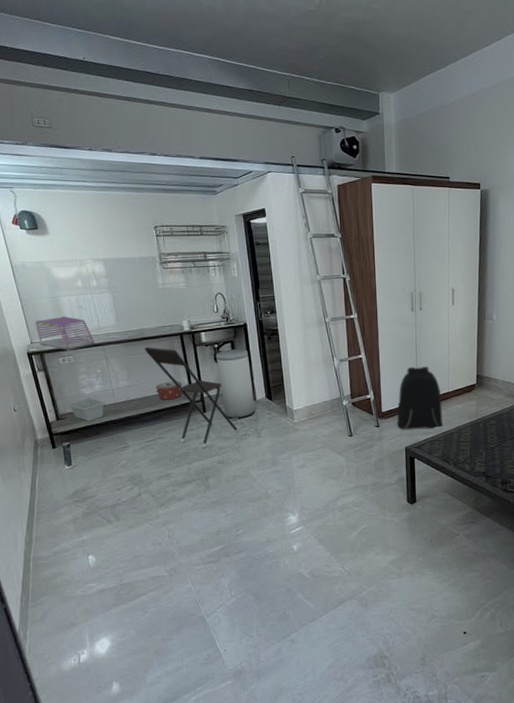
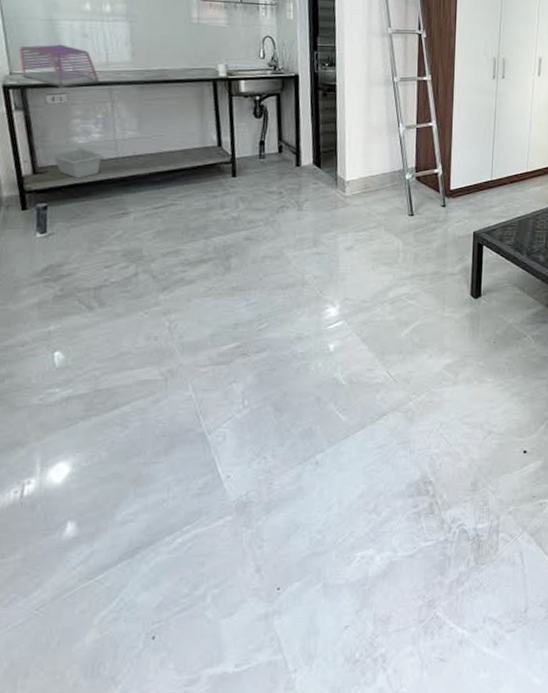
folding chair: present [144,346,239,448] -> none [164,91,275,220]
casserole: present [156,381,183,400] -> none [173,135,209,159]
pedal bin: present [215,349,256,421] -> none [256,103,299,189]
backpack: present [397,366,443,429] -> none [466,141,519,211]

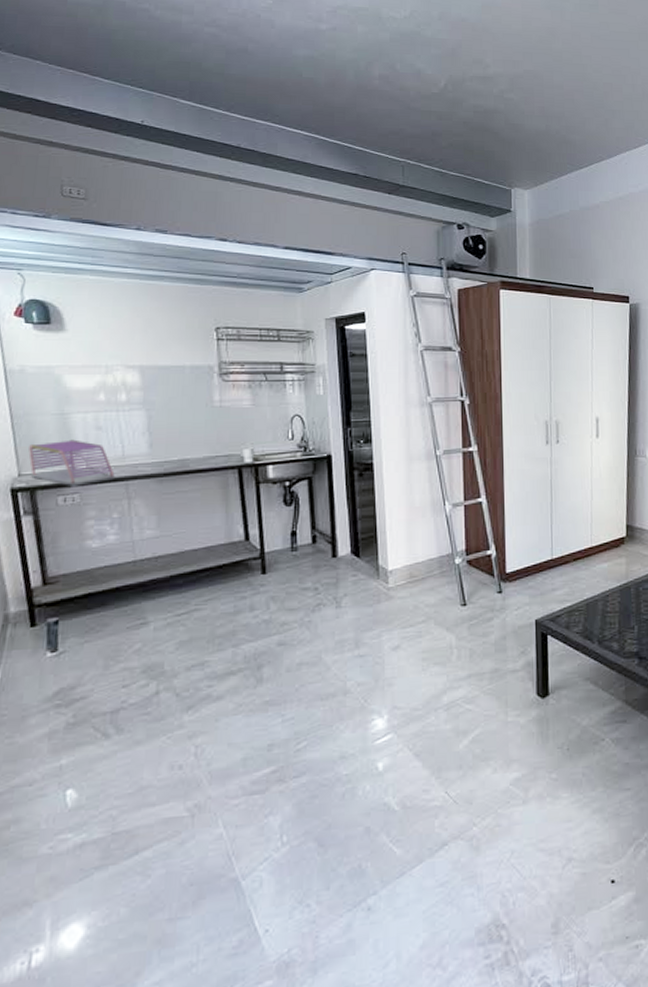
storage bin: present [50,149,103,179] -> none [62,553,120,587]

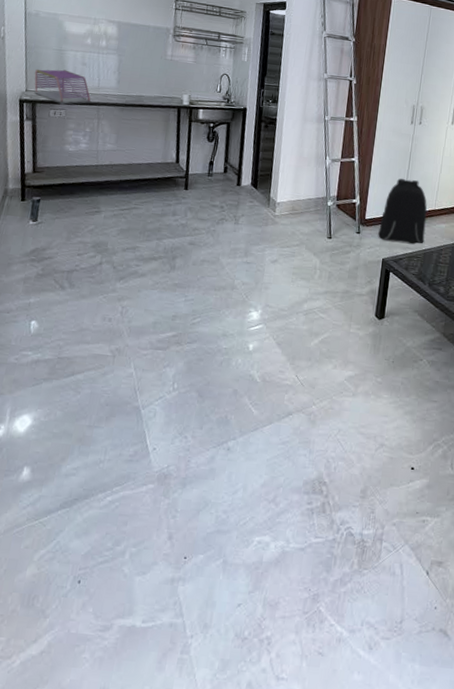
backpack: none [525,514,584,596] -> present [378,178,427,244]

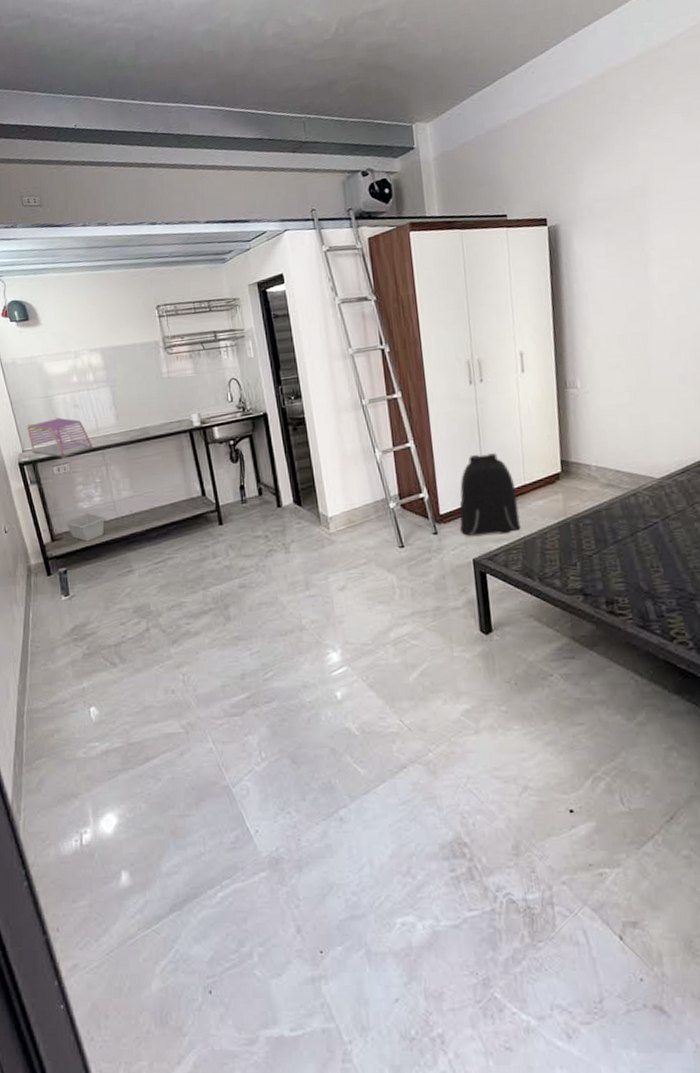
storage bin: none [47,155,87,180] -> present [63,513,106,542]

